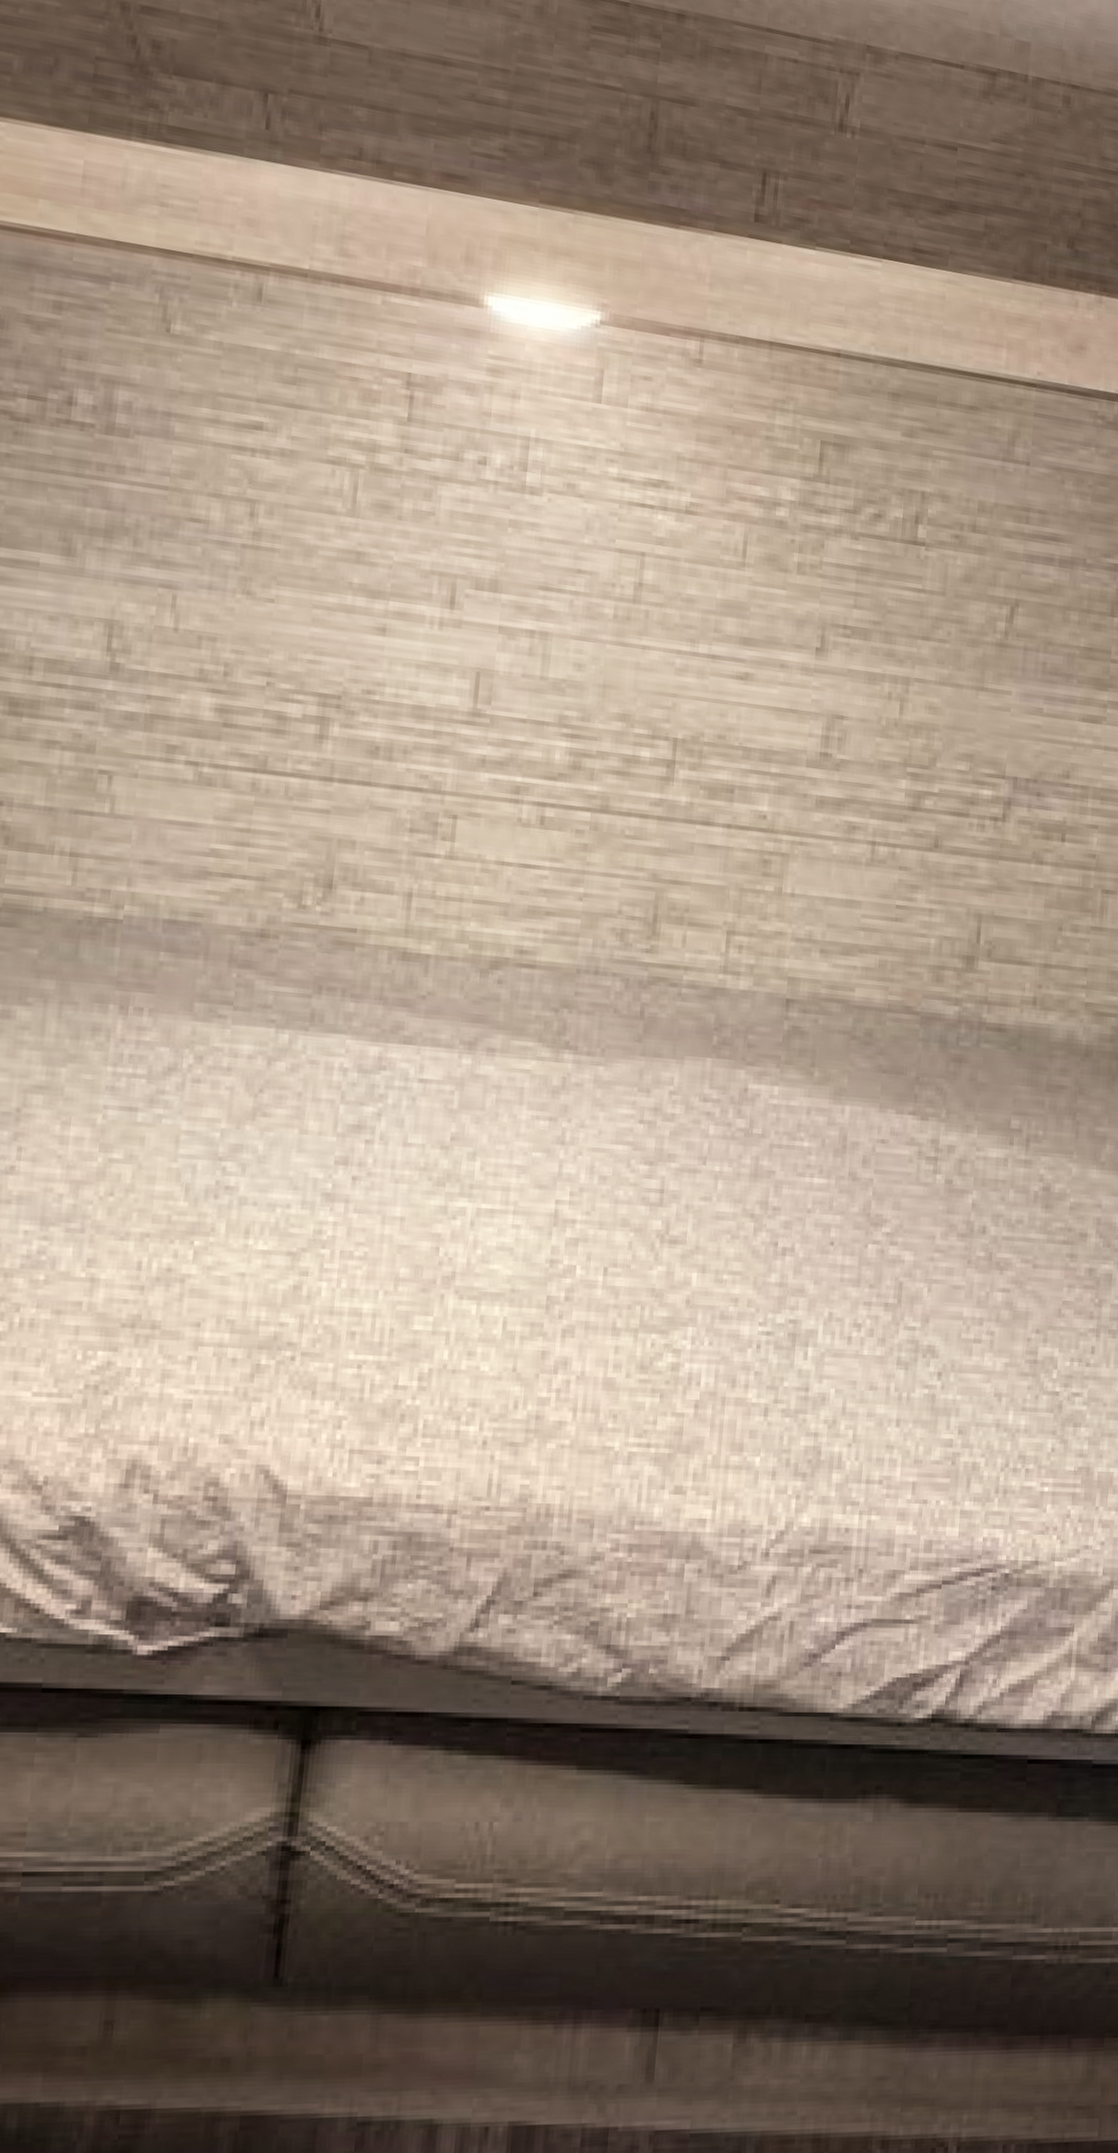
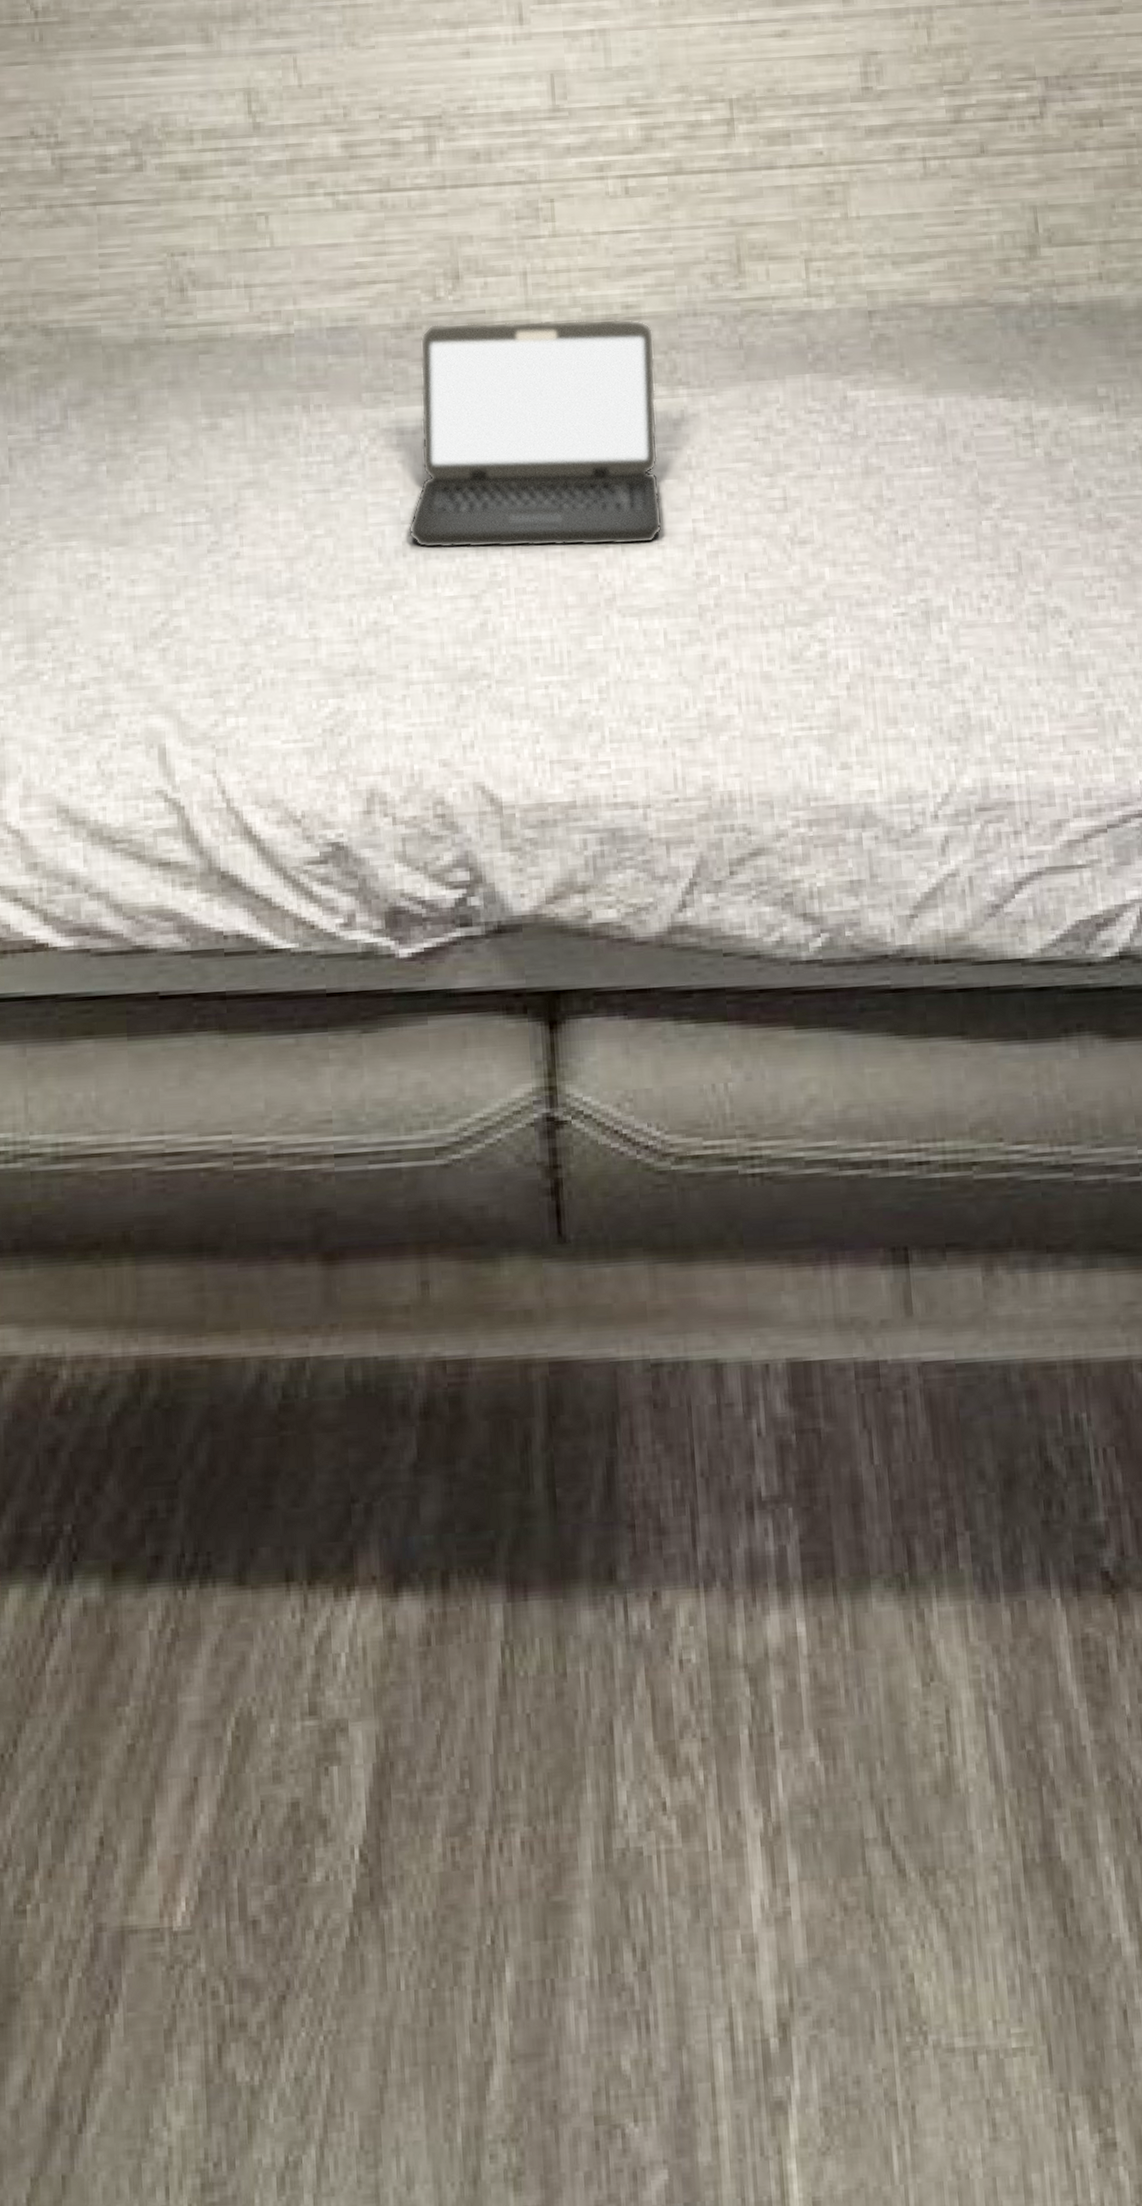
laptop: none [225,936,546,1221] -> present [408,319,663,549]

